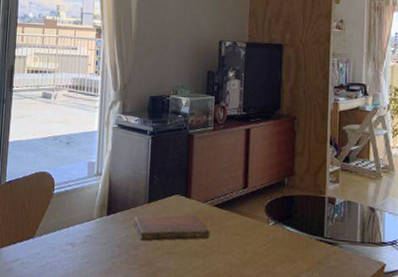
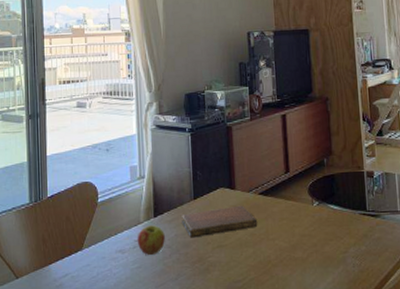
apple: none [88,223,116,252] -> present [137,225,165,255]

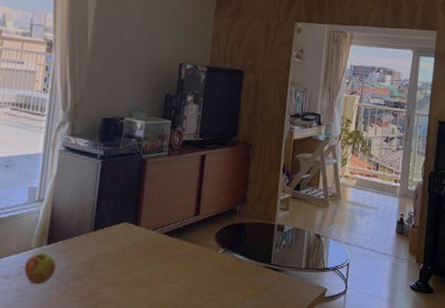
notebook: present [182,205,258,238] -> none [76,242,158,271]

